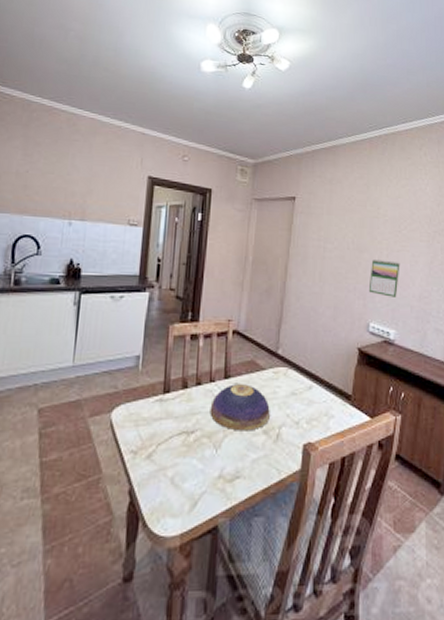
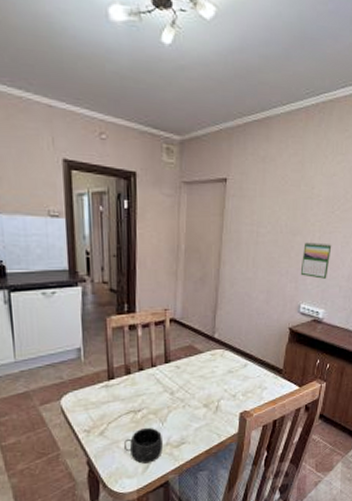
mug: none [172,453,215,500] -> present [124,427,163,464]
decorative bowl: present [210,384,270,431] -> none [153,366,209,407]

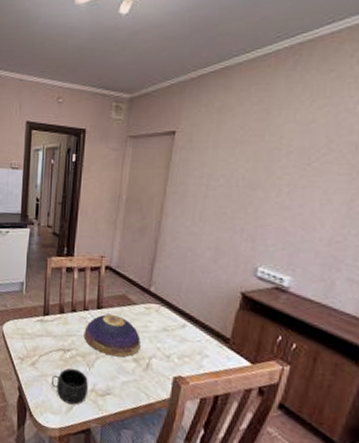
decorative bowl: none [153,366,209,407] -> present [83,314,141,357]
calendar: present [300,242,332,279] -> none [259,198,306,241]

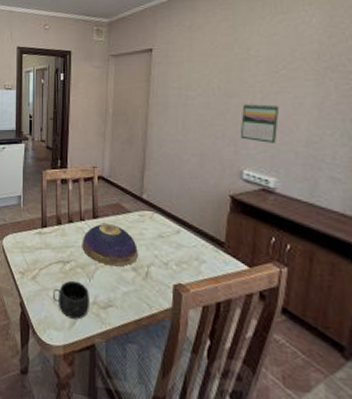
calendar: none [259,198,306,241] -> present [240,104,280,143]

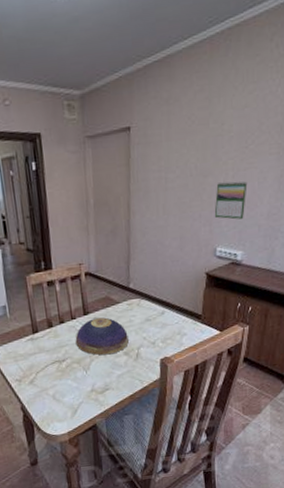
mug: present [53,280,89,320] -> none [52,375,88,409]

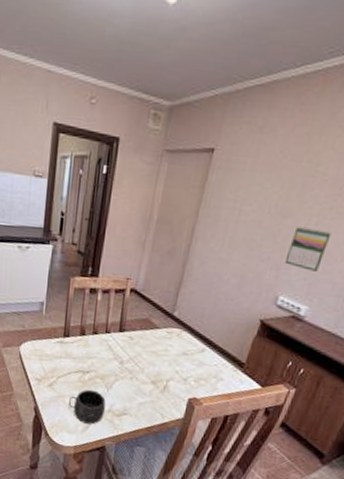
mug: none [52,375,88,409] -> present [69,389,106,425]
decorative bowl: present [75,317,129,356] -> none [104,337,160,379]

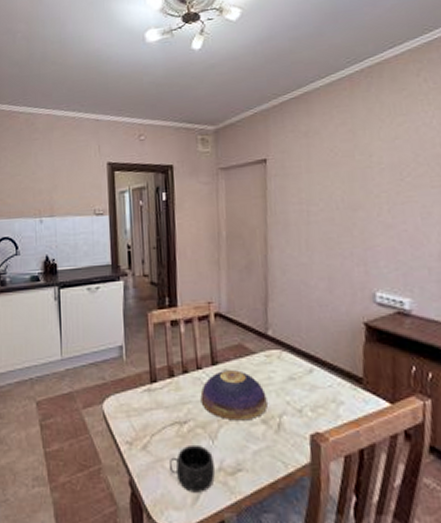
decorative bowl: none [104,337,160,379] -> present [200,370,267,421]
calendar: present [284,227,332,272] -> none [369,216,408,260]

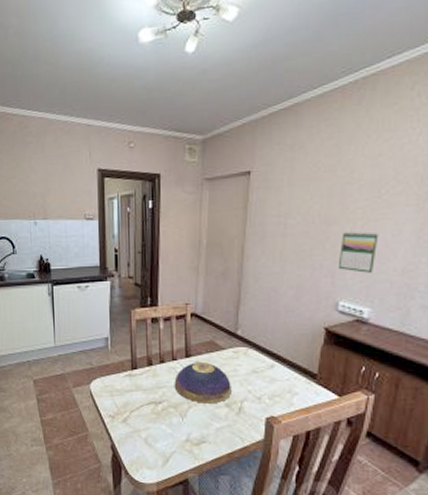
mug: present [170,444,215,493] -> none [145,420,182,457]
calendar: none [369,216,408,260] -> present [338,232,379,273]

